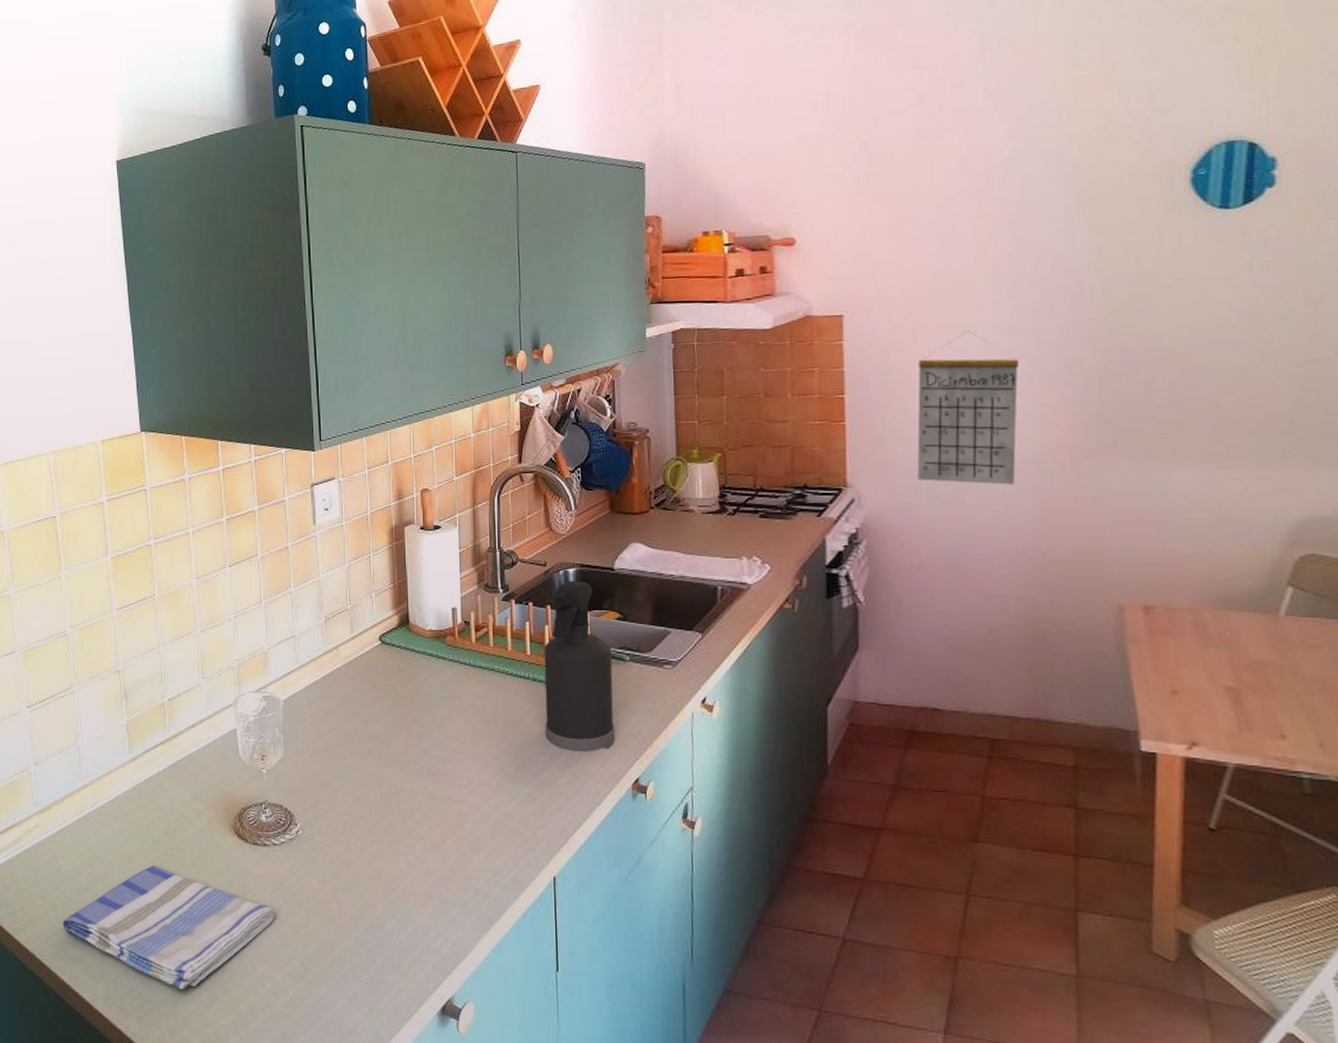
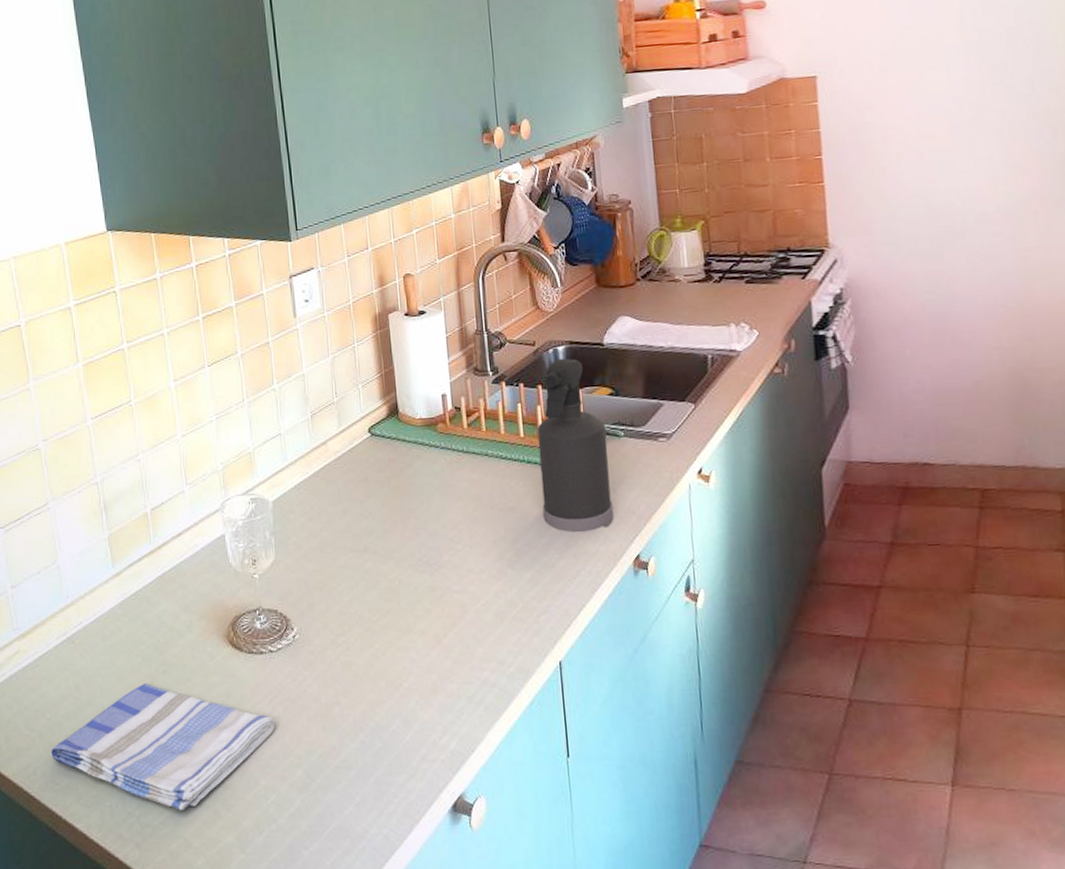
calendar: present [917,331,1020,485] -> none [891,86,991,238]

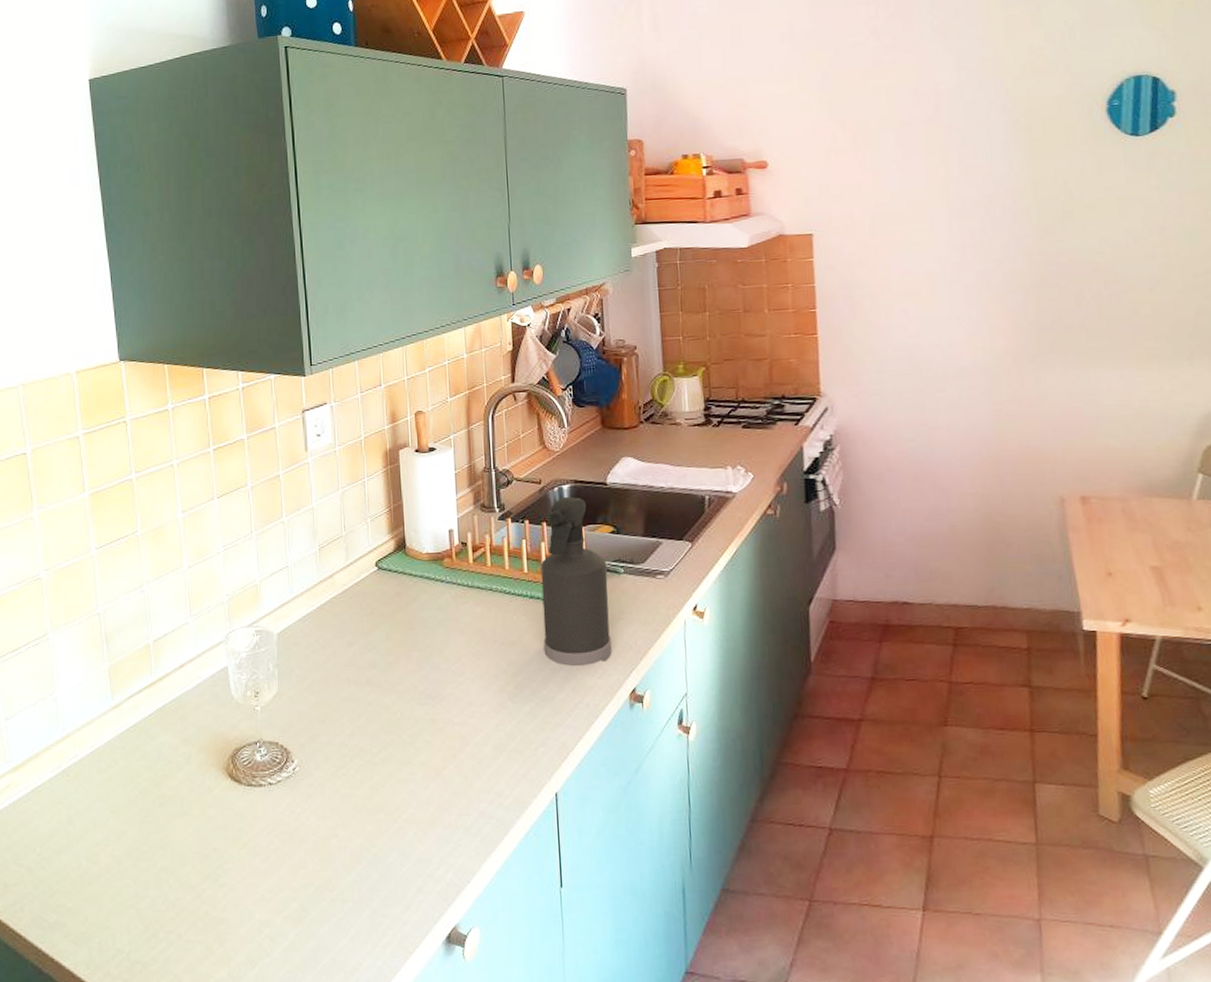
dish towel: present [51,683,276,811] -> none [40,816,272,946]

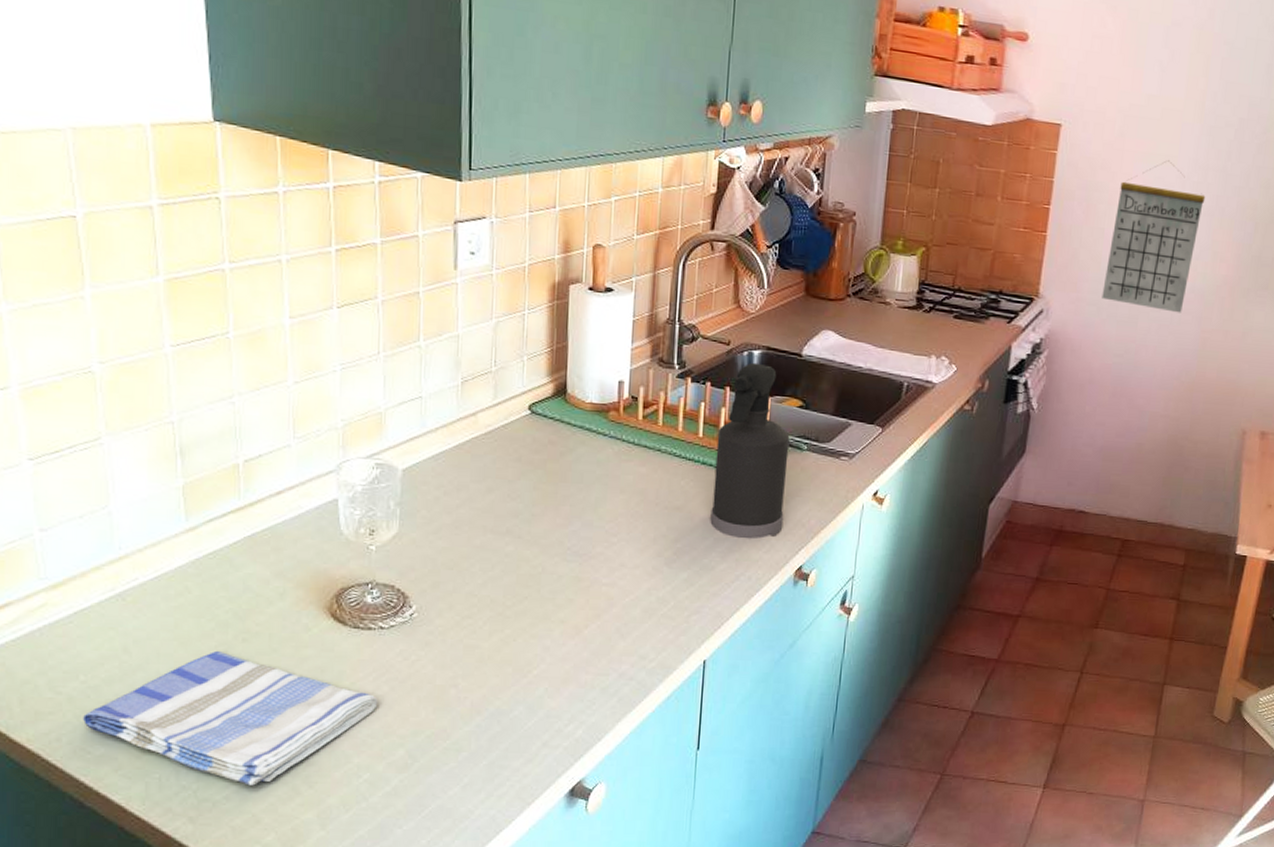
dish towel: none [40,816,272,946] -> present [83,650,378,786]
calendar: none [881,247,969,390] -> present [1102,160,1206,313]

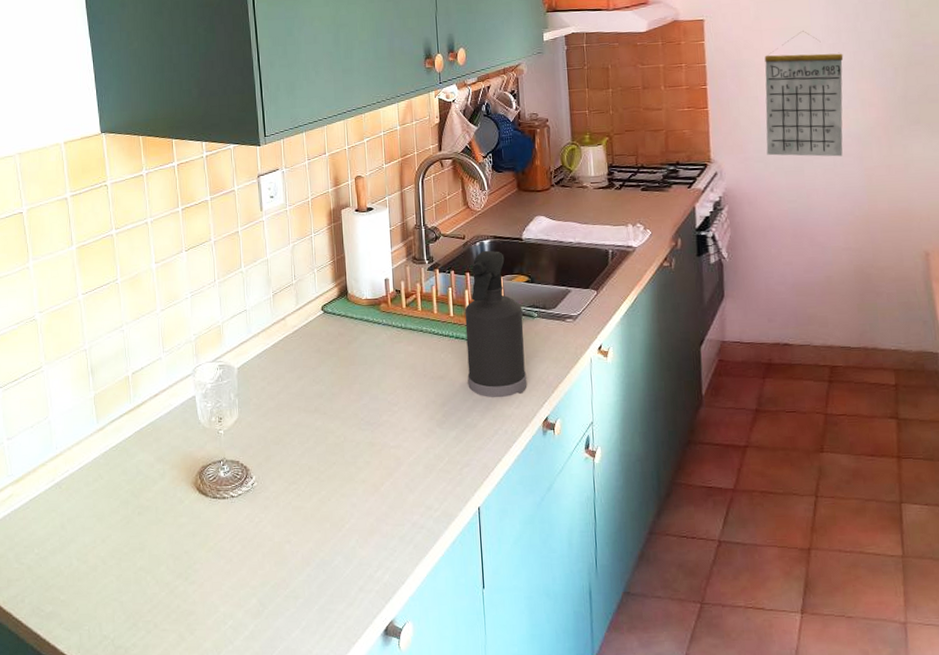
dish towel: present [83,650,378,786] -> none [38,523,235,634]

